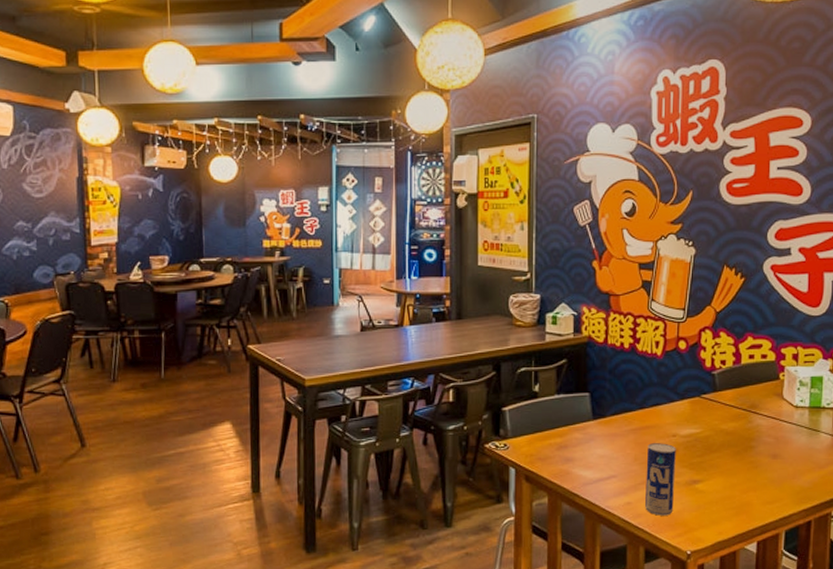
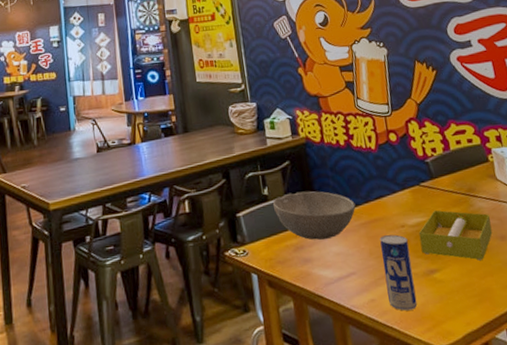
bowl: none [542,391,629,441] -> present [272,191,356,240]
tissue box: none [689,423,766,476] -> present [418,210,493,261]

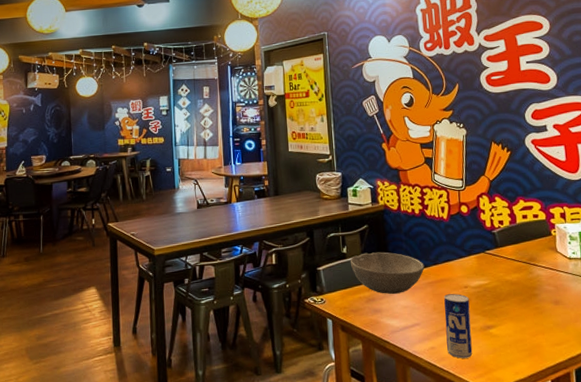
tissue box: present [418,210,493,261] -> none [480,275,548,321]

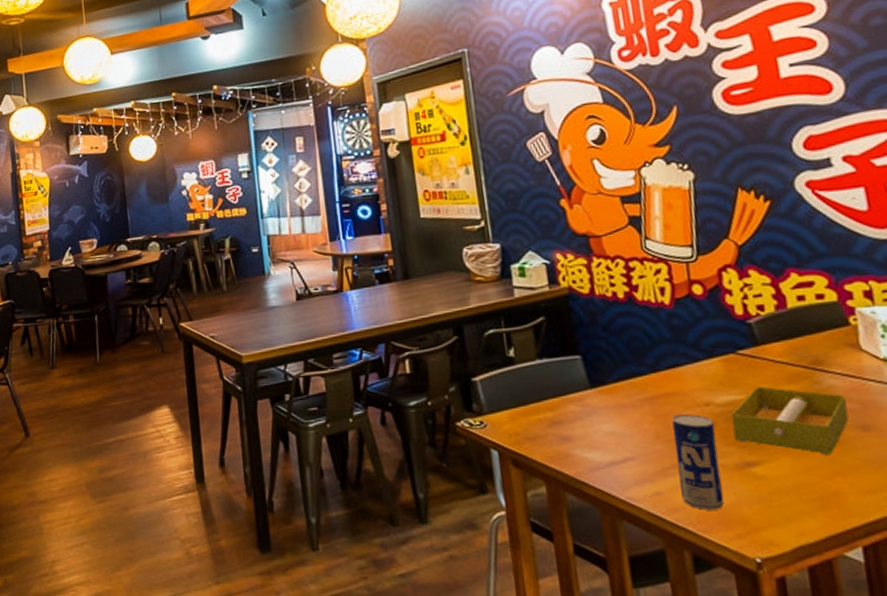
bowl: present [350,252,425,294] -> none [520,354,638,415]
tissue box: none [480,275,548,321] -> present [731,386,849,455]

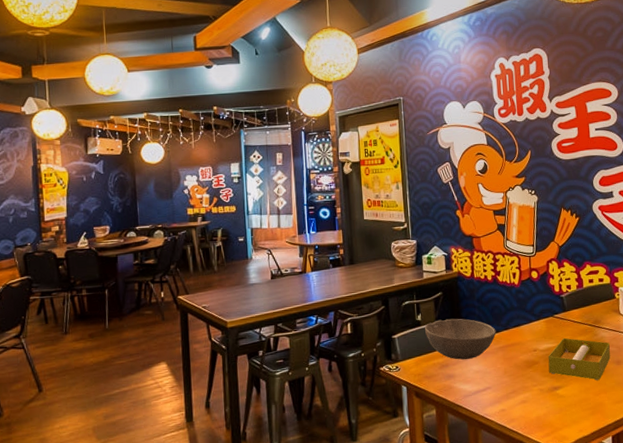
bowl: none [520,354,638,415] -> present [424,318,496,360]
beverage can: present [672,414,725,510] -> none [514,357,540,419]

